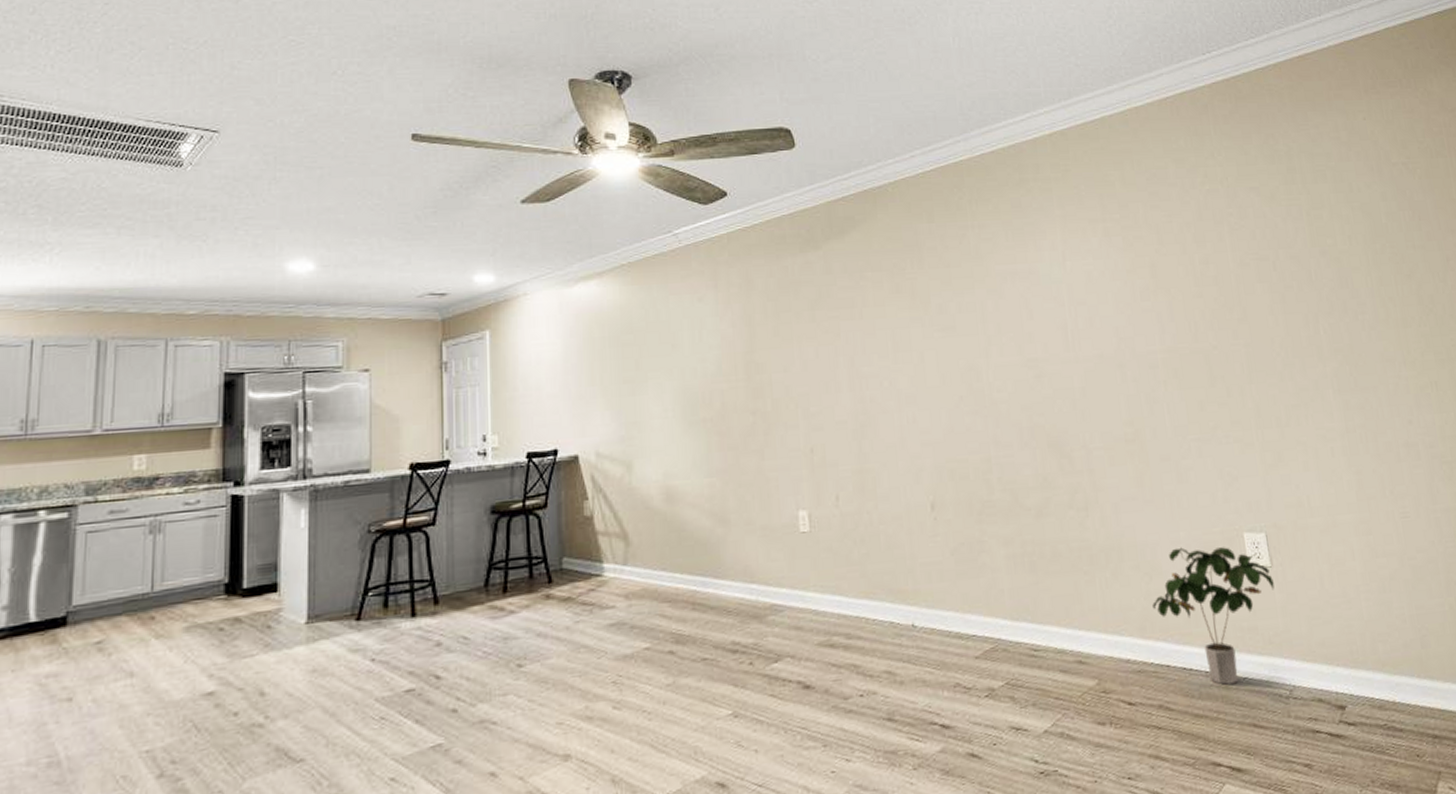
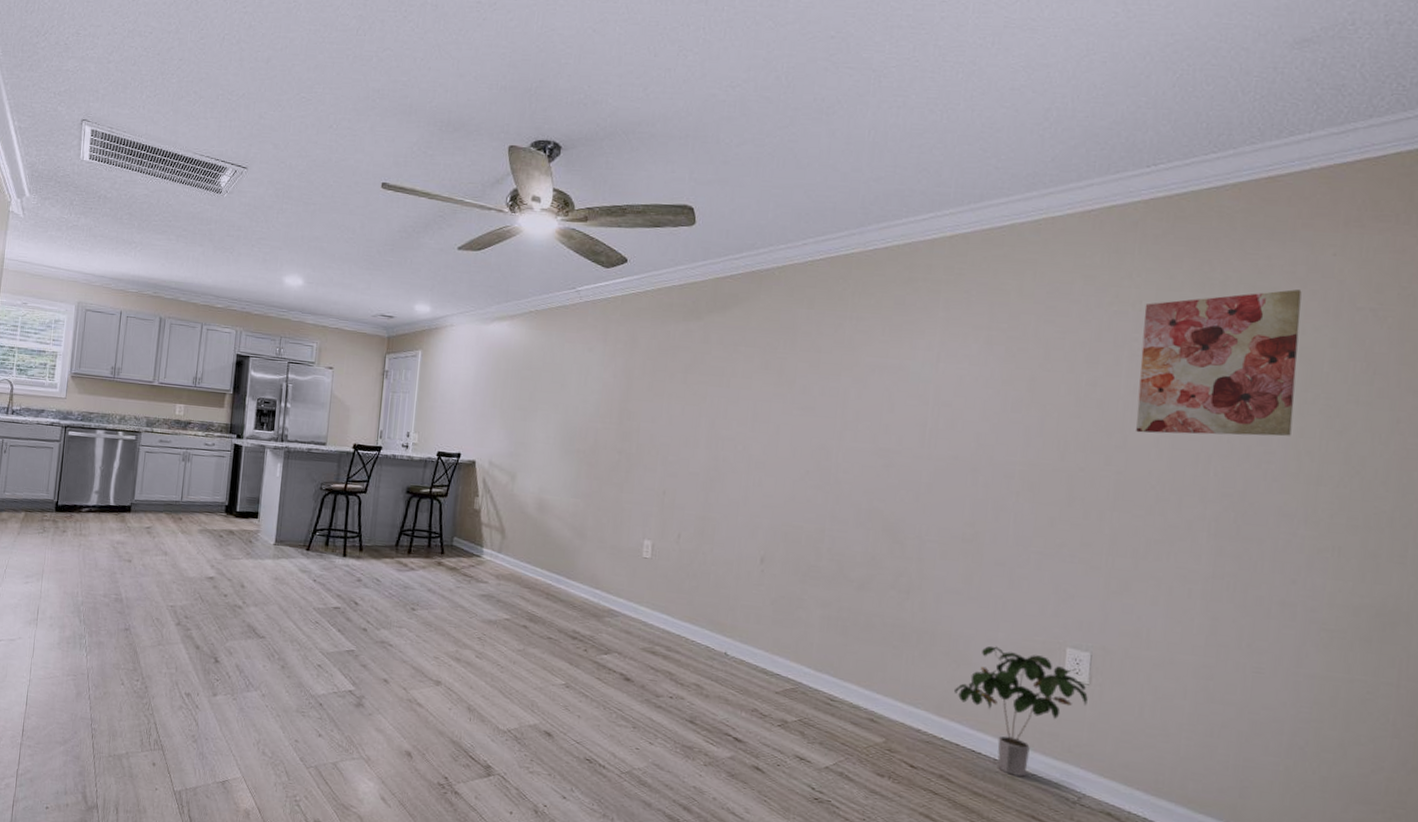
wall art: none [1231,153,1373,303] -> present [1136,289,1302,436]

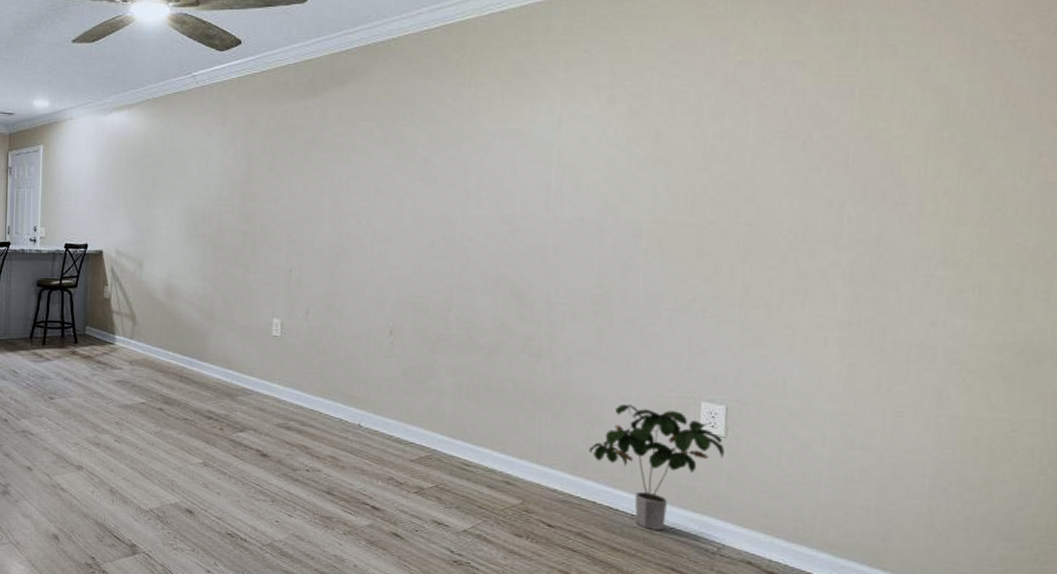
wall art: present [1136,289,1302,436] -> none [766,26,936,183]

